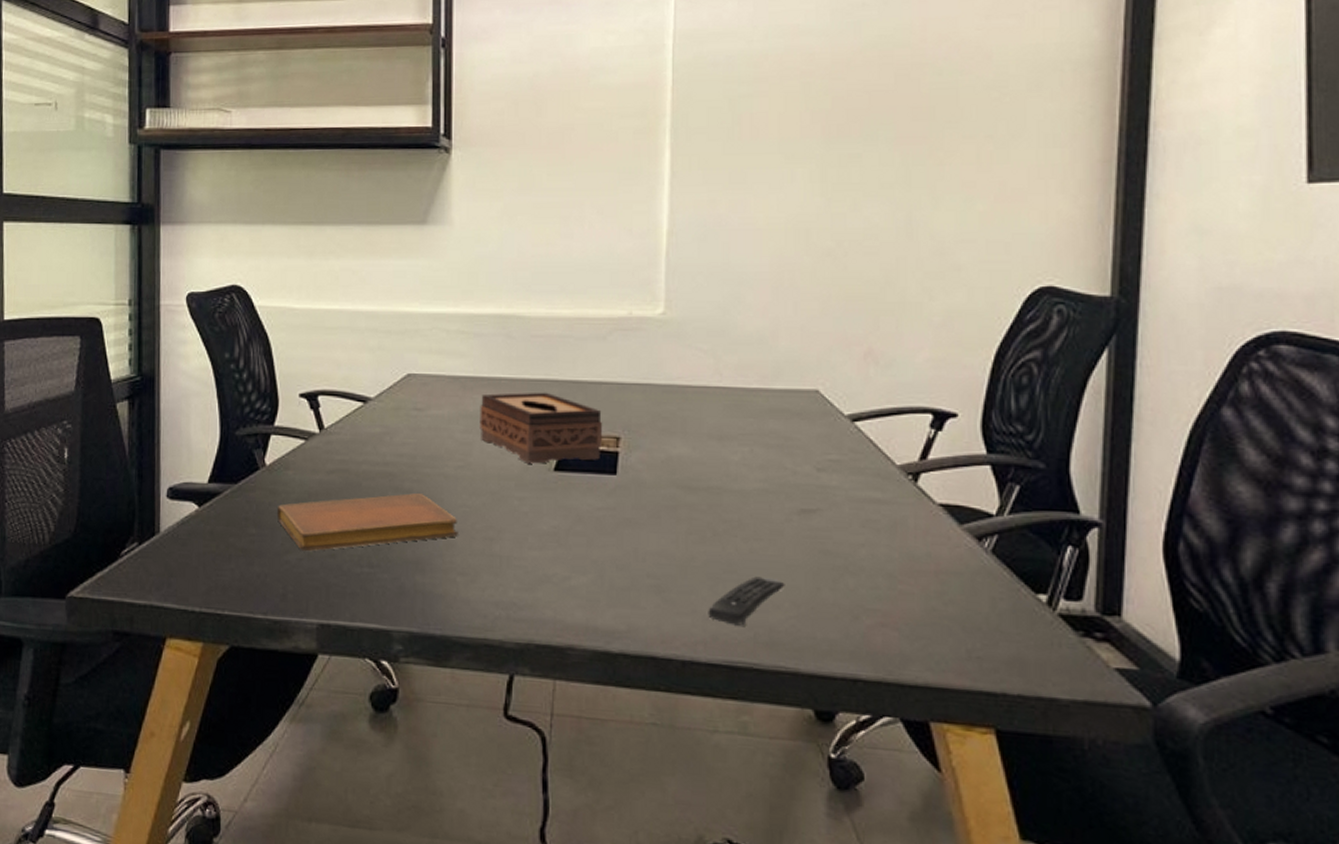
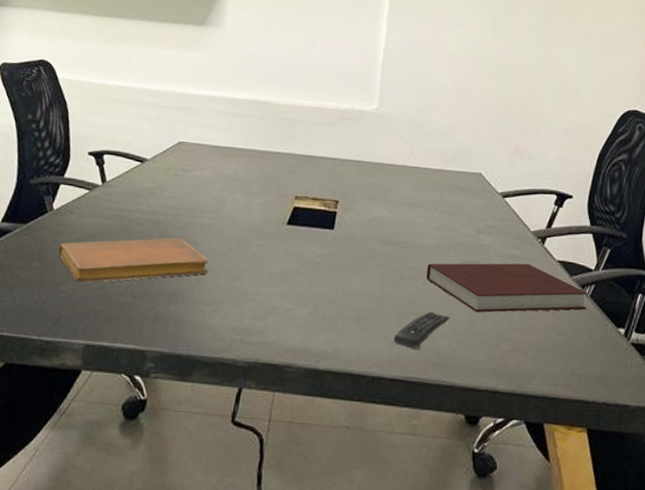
tissue box: present [479,392,603,464] -> none [232,161,327,218]
notebook: none [749,509,987,577] -> present [427,263,588,313]

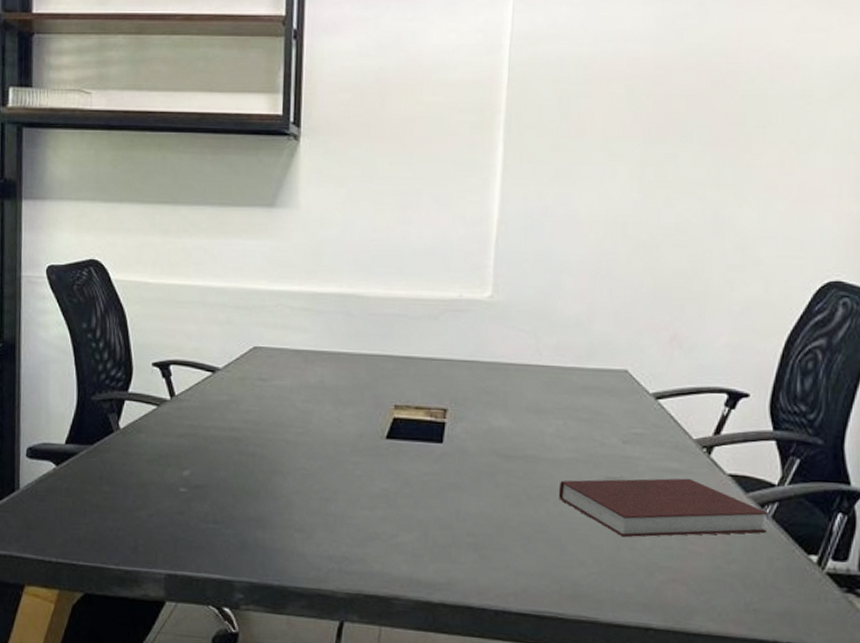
notebook: present [58,237,208,283] -> none [129,456,297,509]
remote control: present [393,311,450,351] -> none [519,536,590,581]

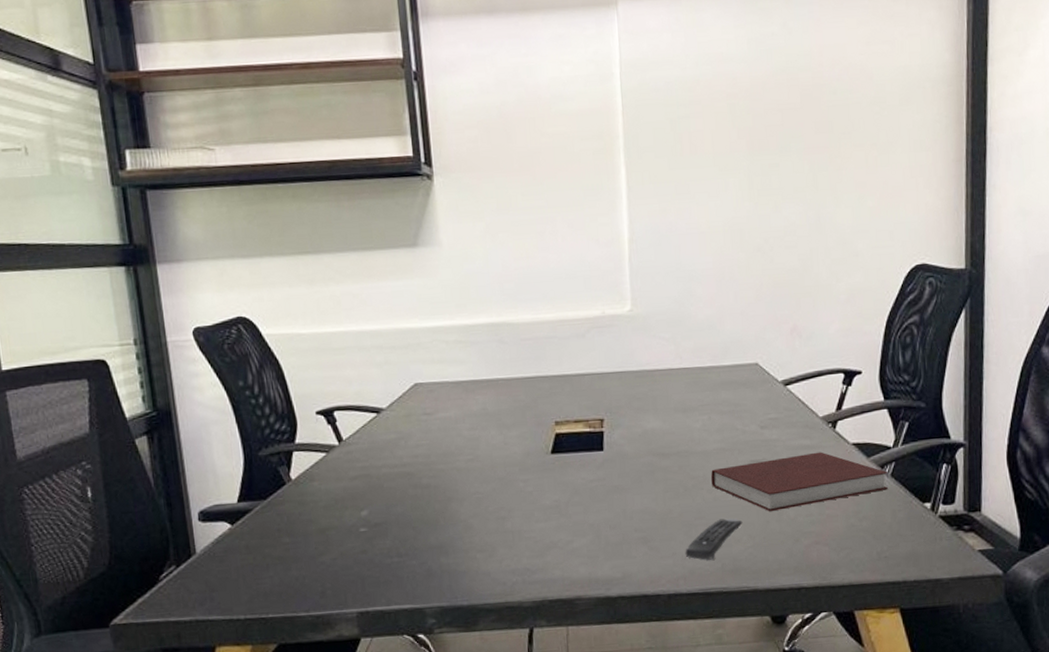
remote control: none [519,536,590,581] -> present [685,518,743,561]

